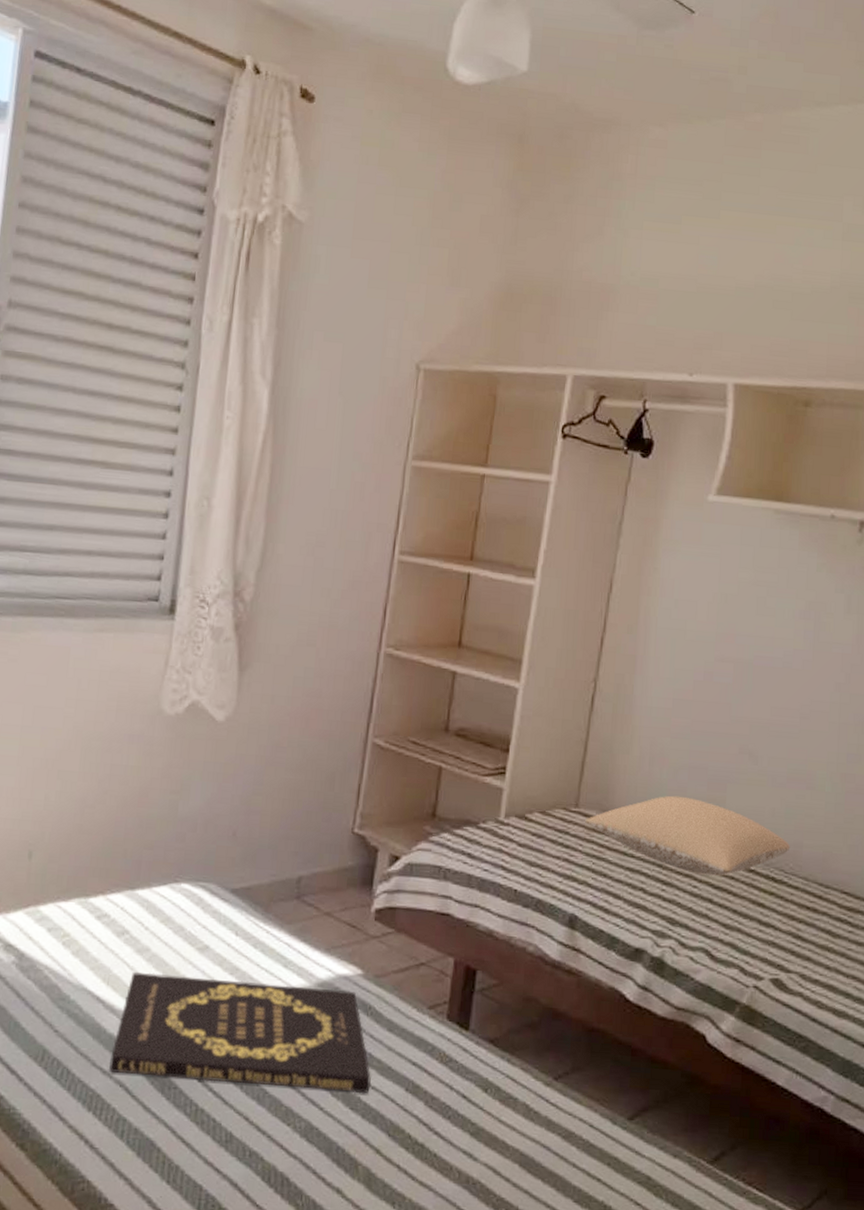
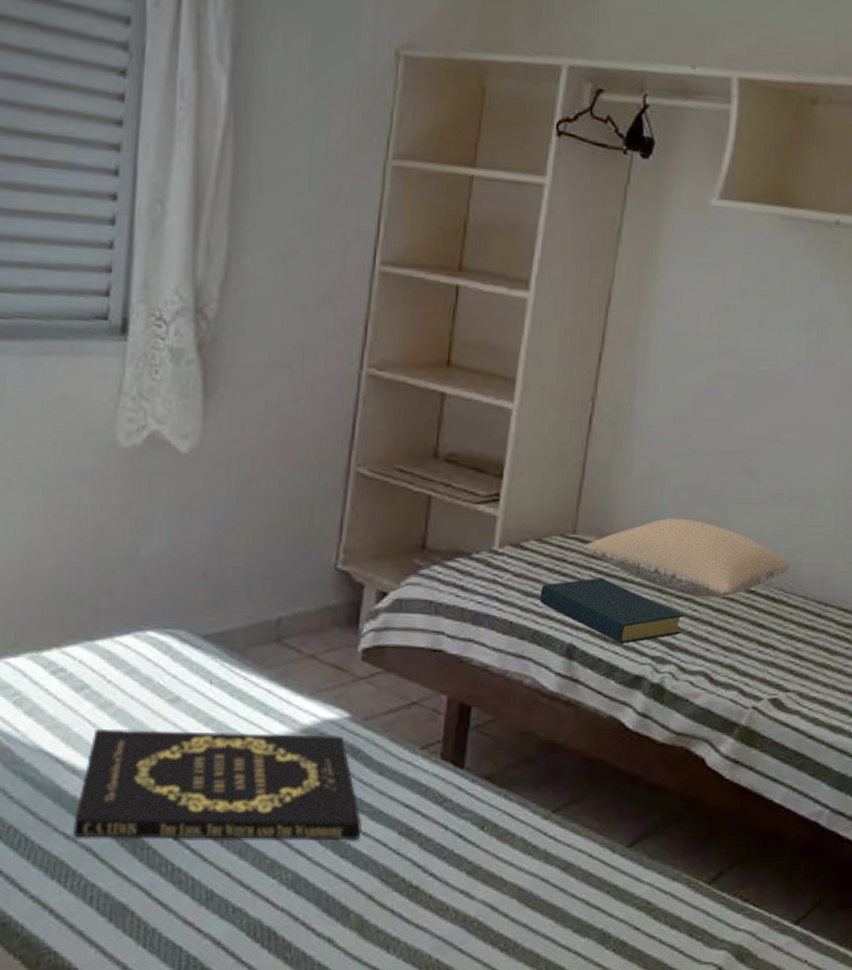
hardback book: none [543,851,684,917] -> present [539,578,684,644]

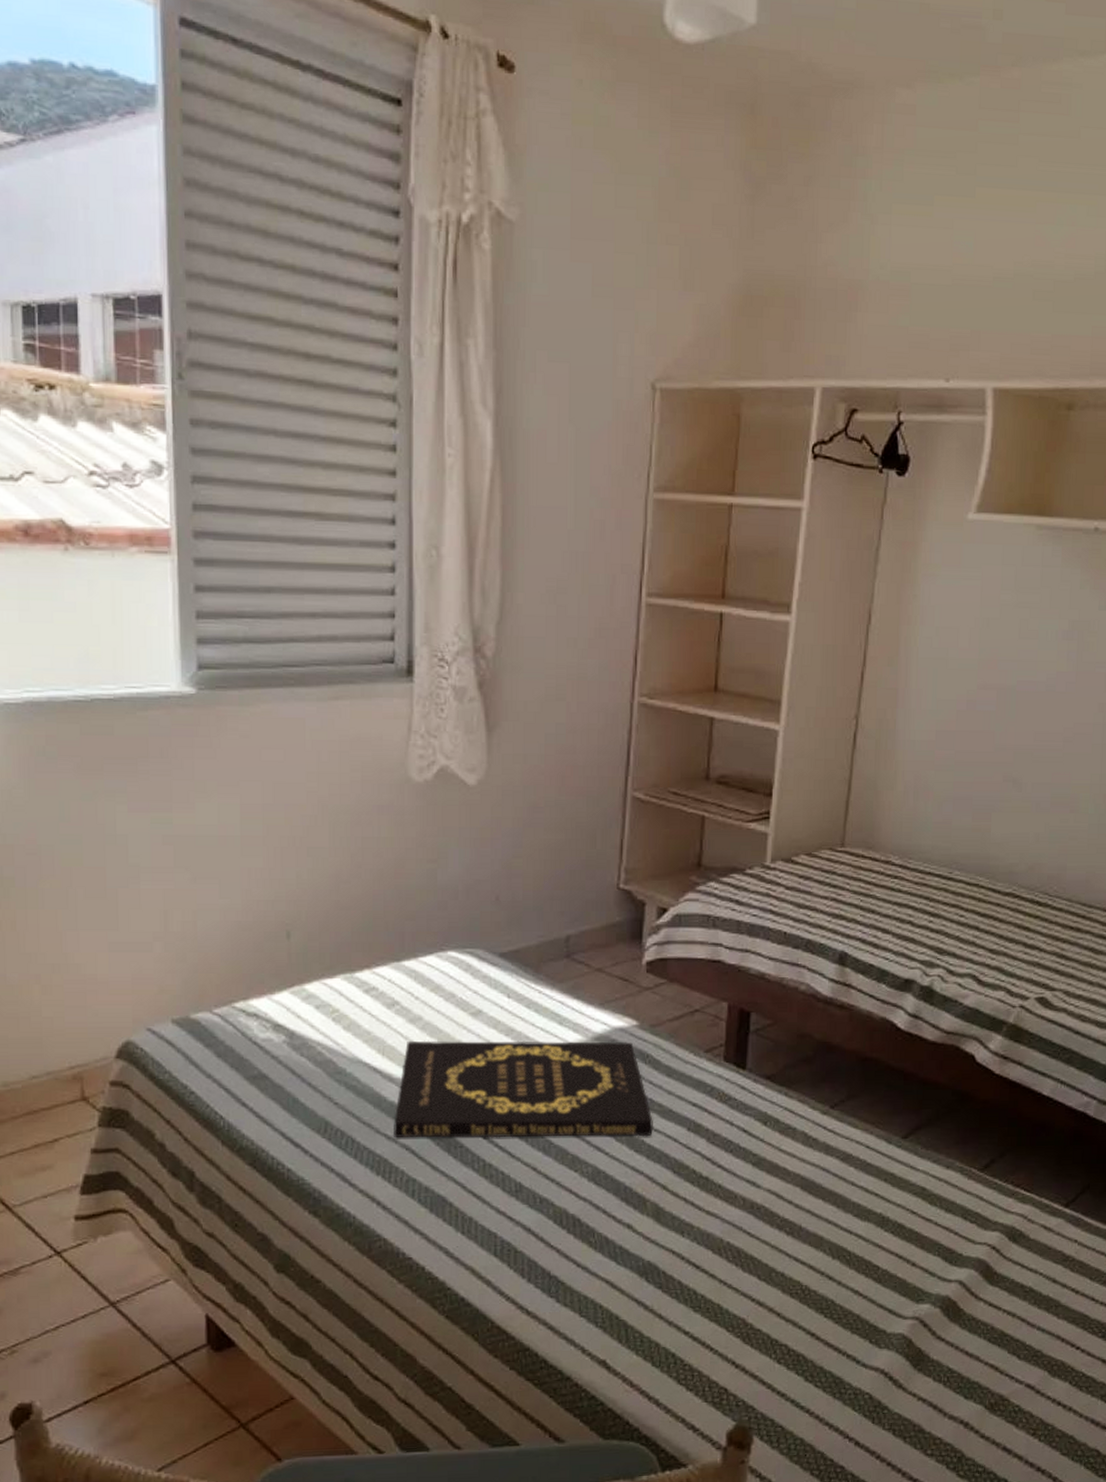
hardback book: present [539,578,684,644] -> none [811,888,951,950]
pillow: present [583,517,791,598] -> none [852,828,1055,904]

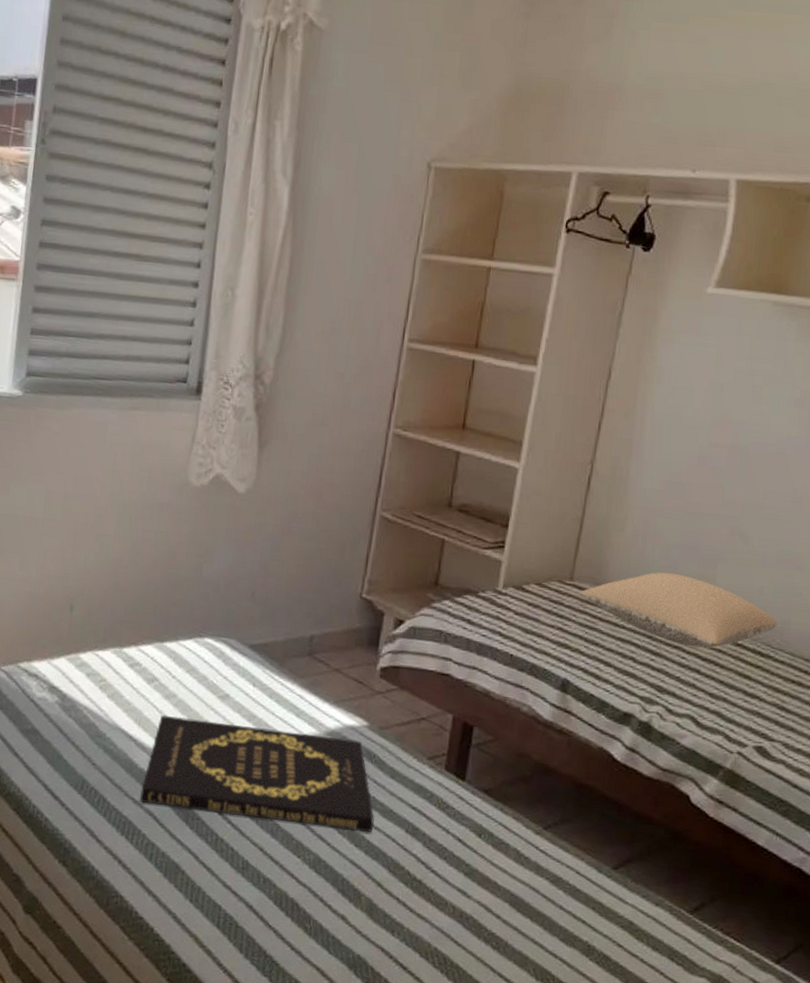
pillow: none [852,828,1055,904] -> present [579,572,778,649]

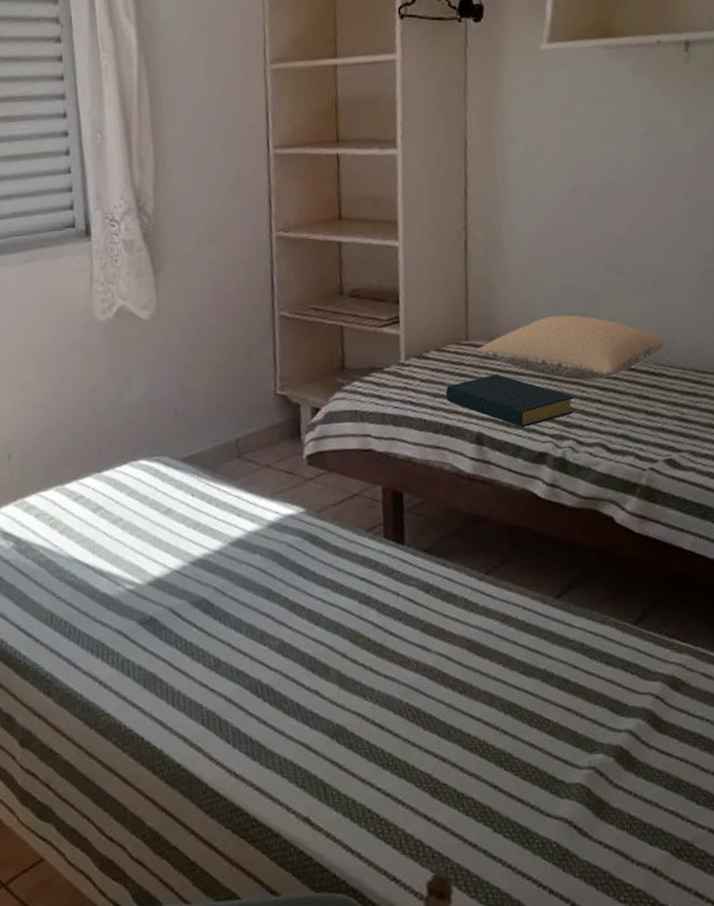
book: present [139,715,374,833] -> none [107,527,329,624]
hardback book: none [538,621,672,683] -> present [445,374,574,427]

